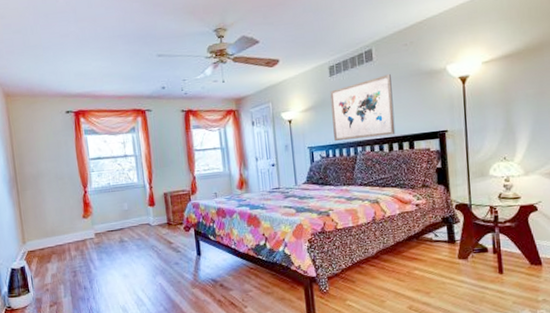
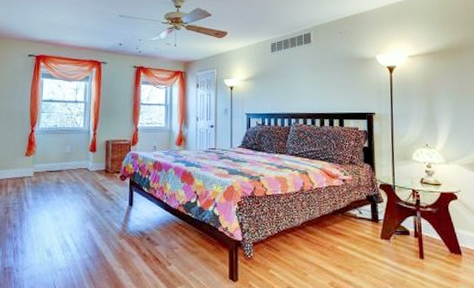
wall art: present [330,74,396,142] -> none [270,57,327,112]

